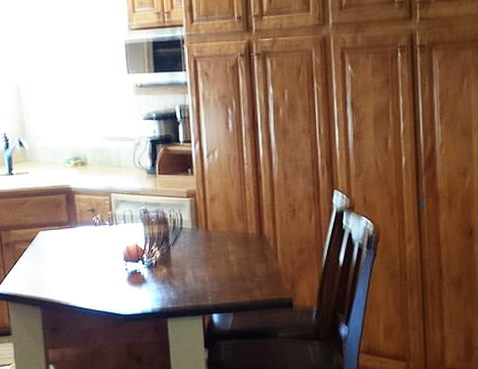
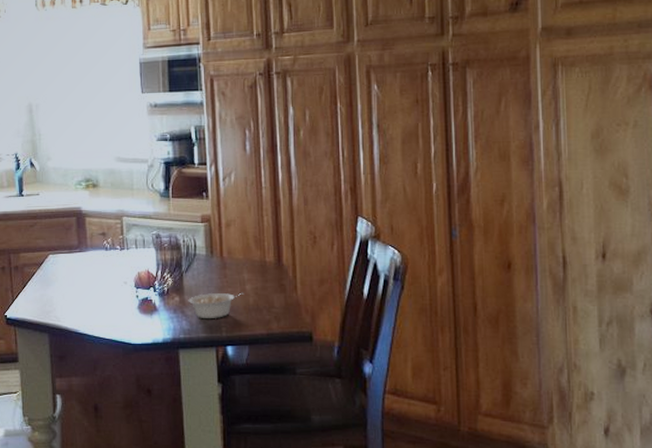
legume: none [175,263,227,288] -> present [188,292,243,318]

